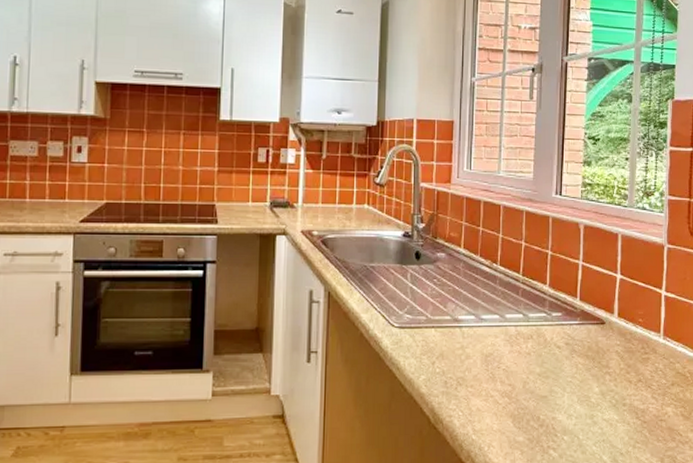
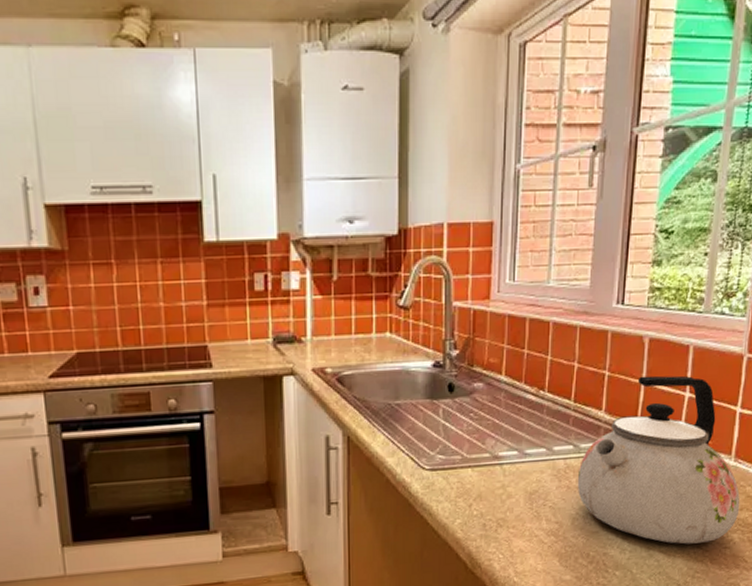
kettle: none [527,257,671,414] -> present [577,375,740,545]

